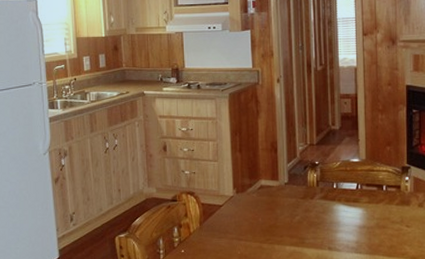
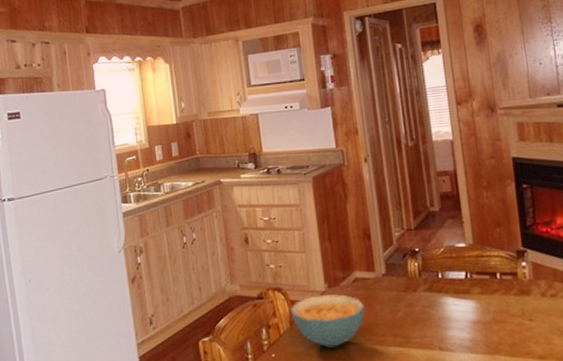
cereal bowl: none [200,199,268,246] -> present [290,294,366,348]

